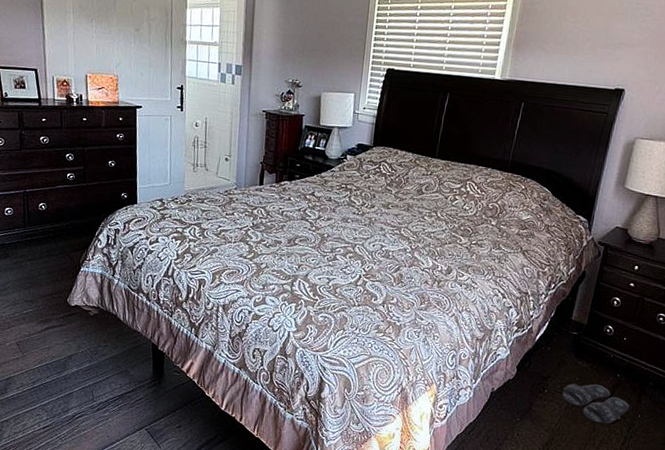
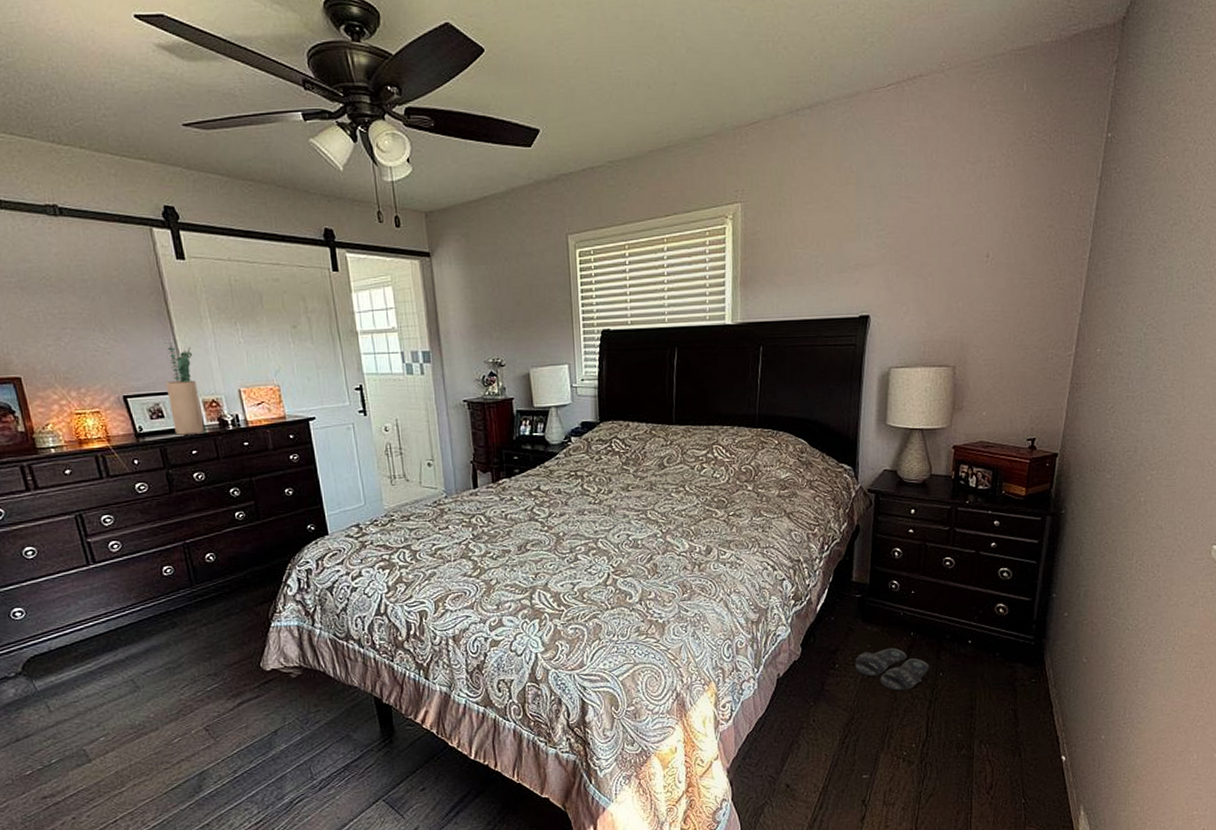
vase: none [30,29,55,107] -> present [165,342,205,436]

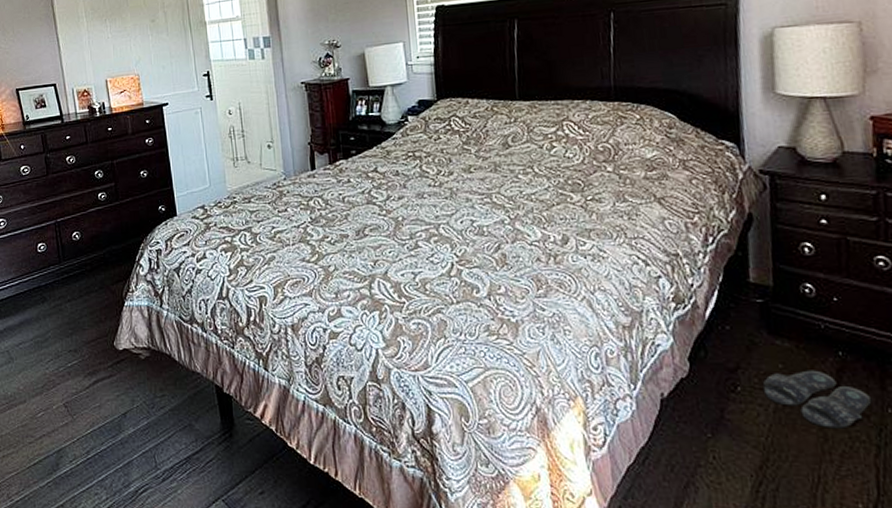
vase: present [165,342,205,436] -> none [48,41,77,123]

